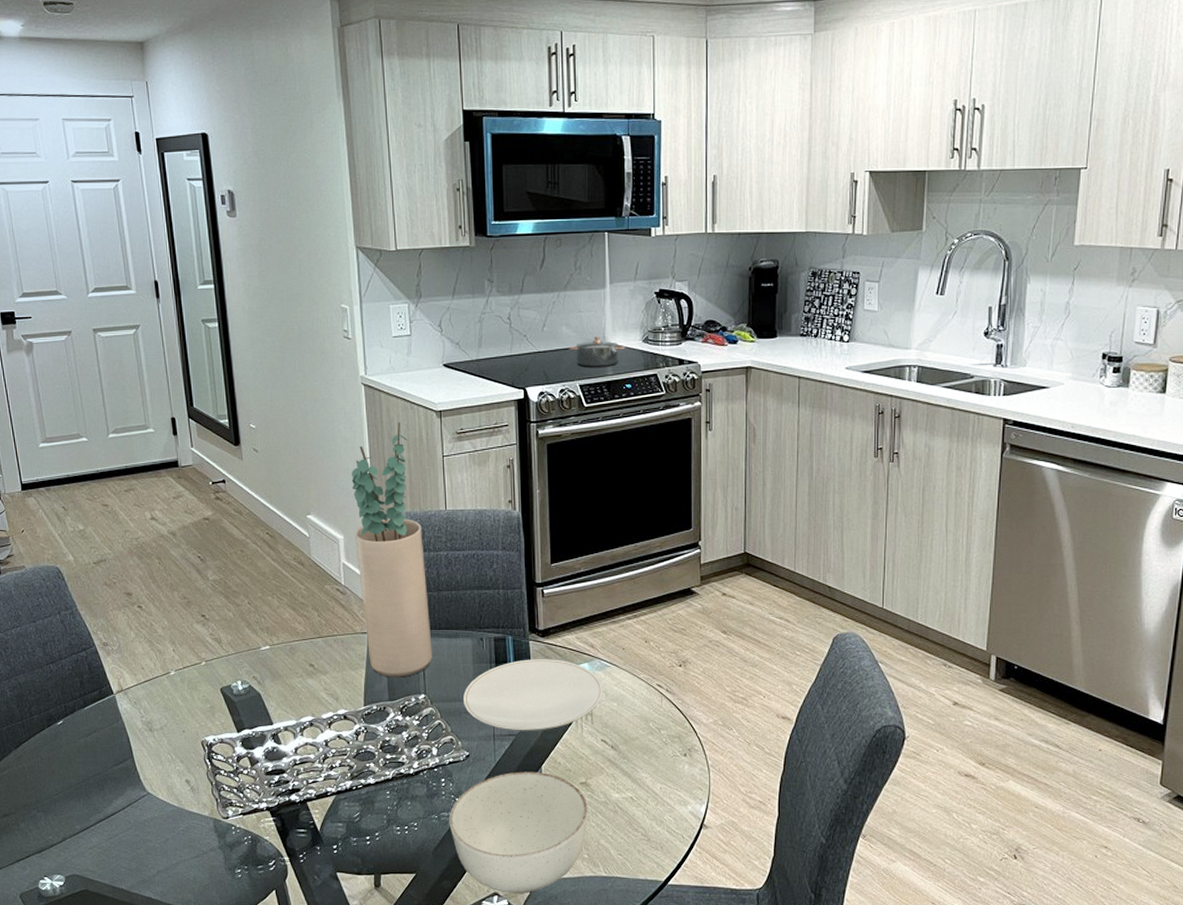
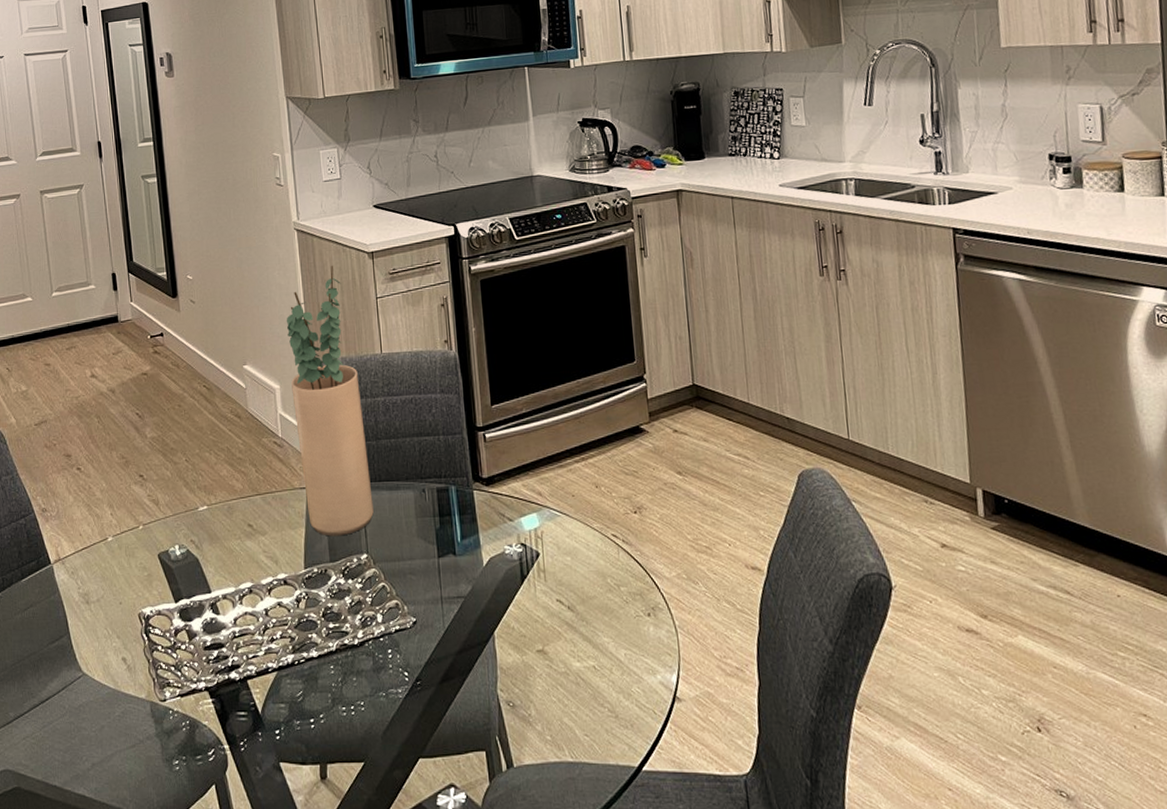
bowl: present [449,771,588,893] -> none [397,639,548,784]
plate: present [463,659,603,731] -> none [407,510,555,592]
cooking pot: present [569,337,626,369] -> none [496,169,553,201]

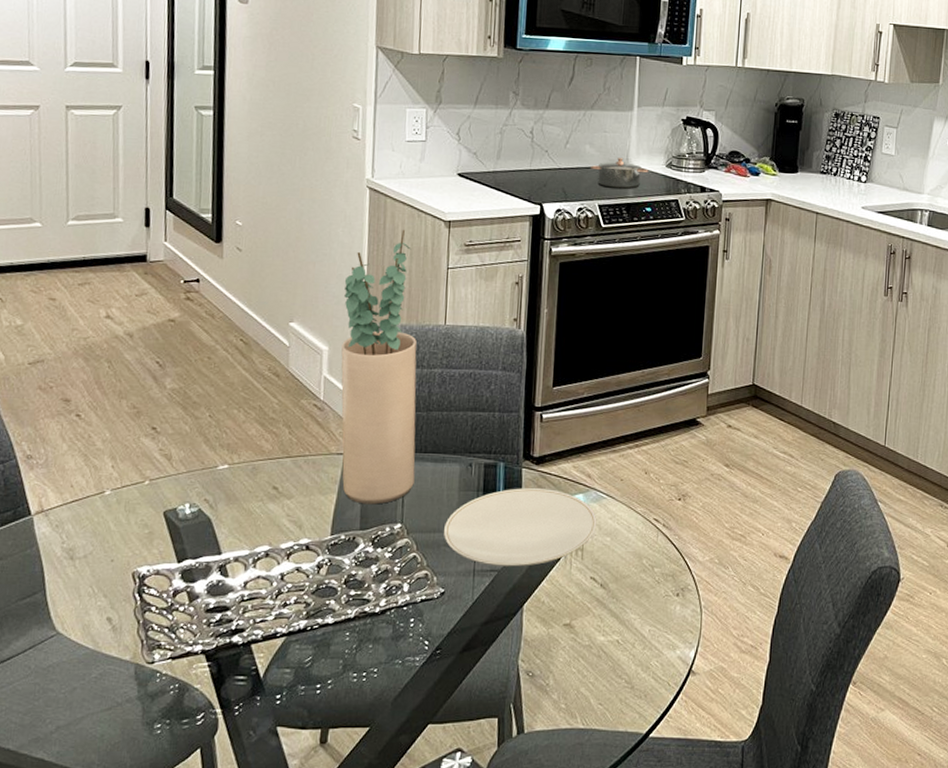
plate: none [407,510,555,592] -> present [444,488,597,567]
cooking pot: none [496,169,553,201] -> present [591,158,649,190]

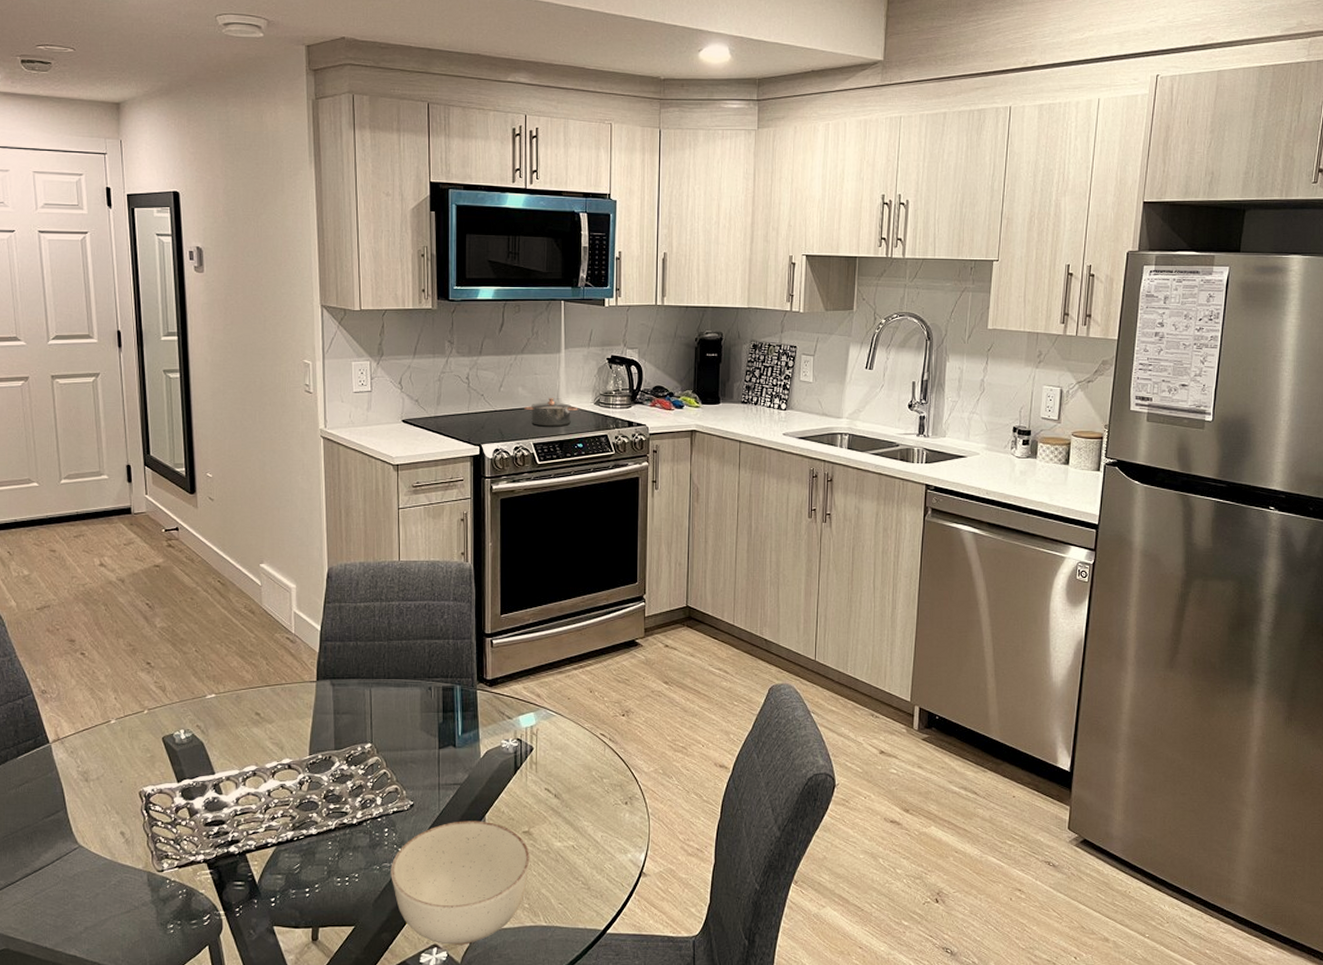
vase: present [341,230,417,505] -> none [306,475,380,727]
bowl: none [414,611,570,749] -> present [391,821,530,945]
plate: present [444,488,597,567] -> none [410,708,548,780]

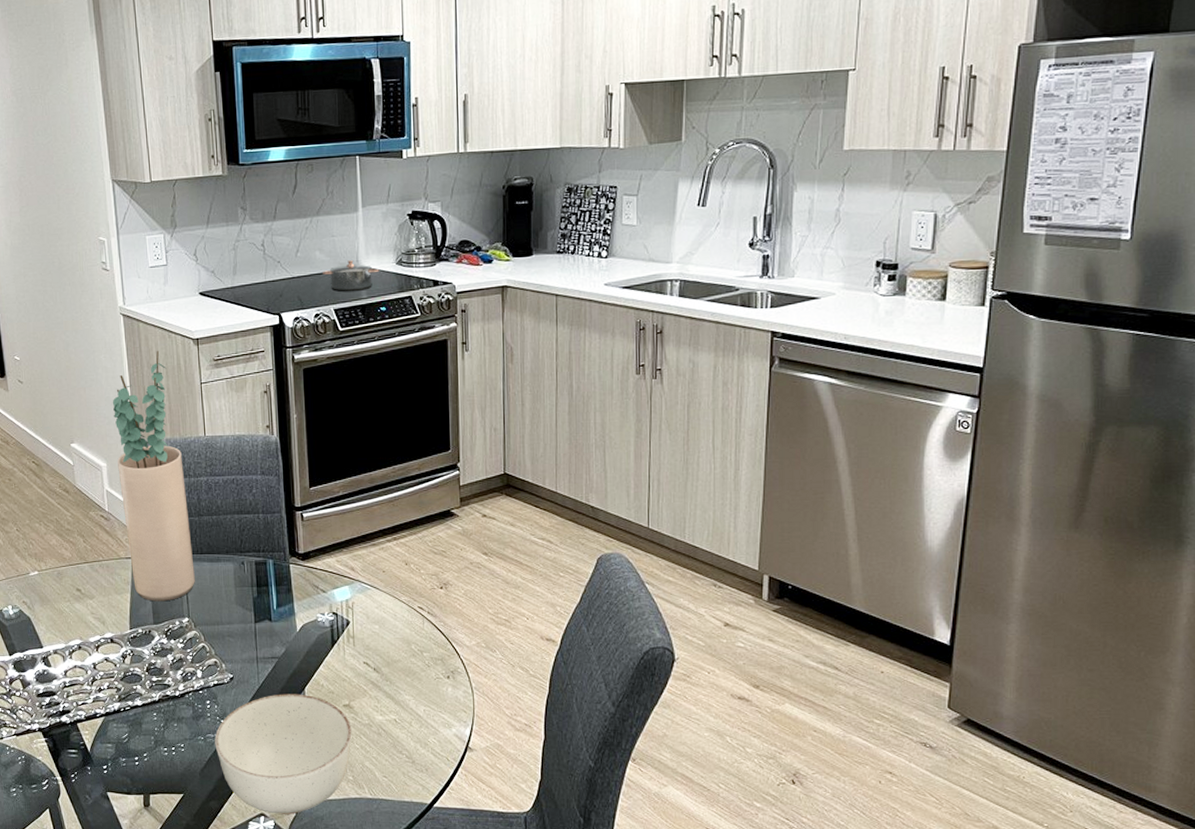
vase: none [306,475,380,727] -> present [112,351,195,602]

